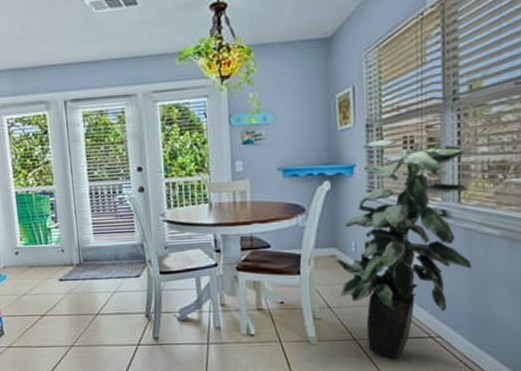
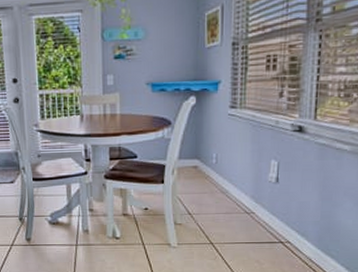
indoor plant: present [336,139,472,360] -> none [198,58,325,262]

